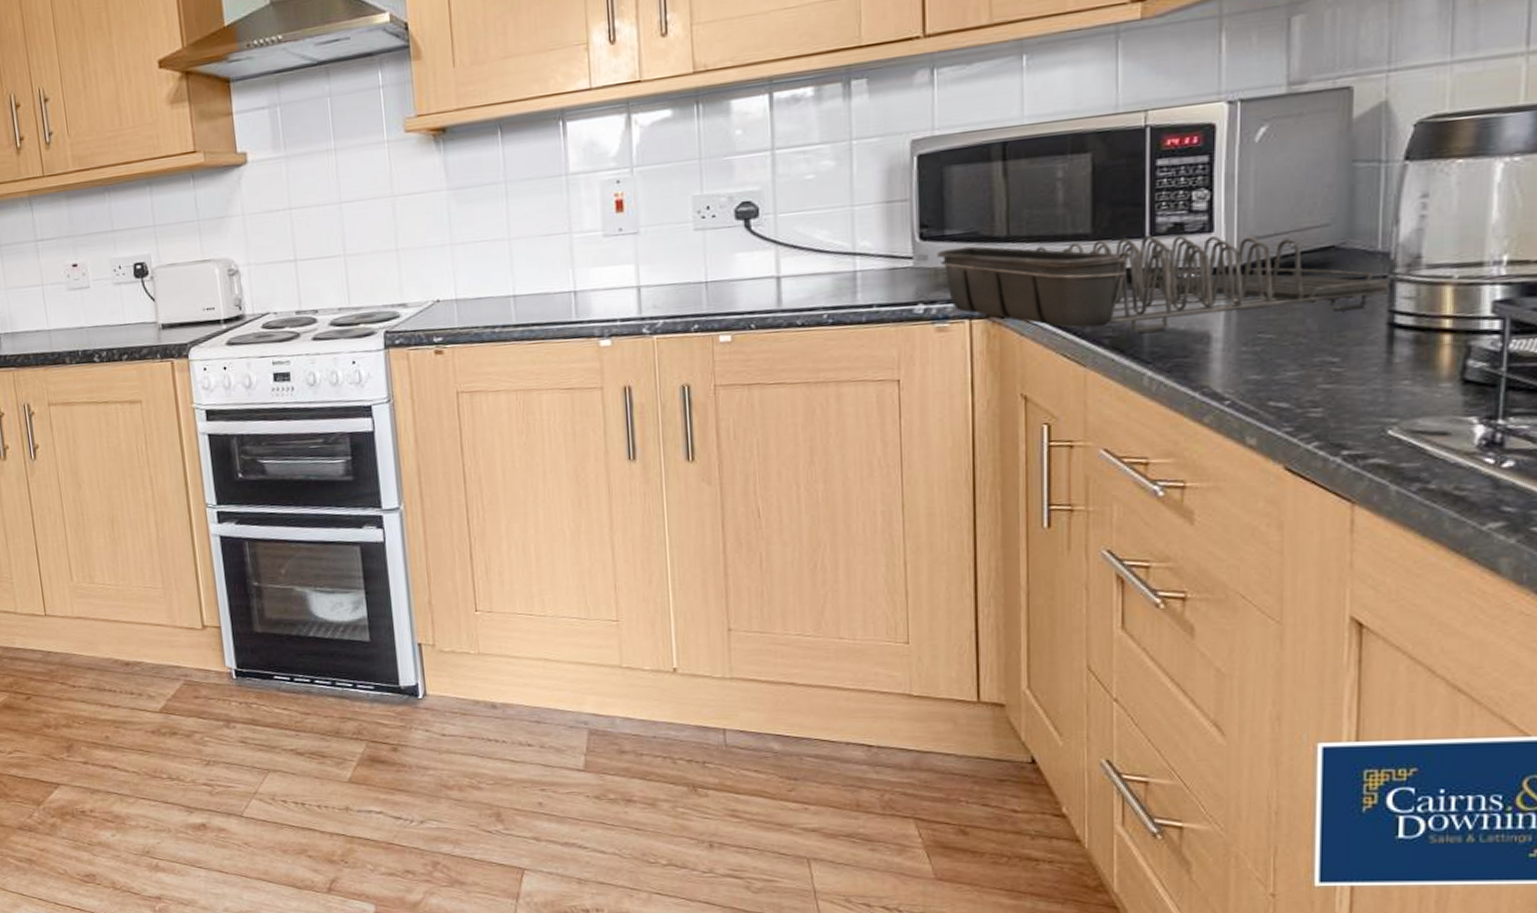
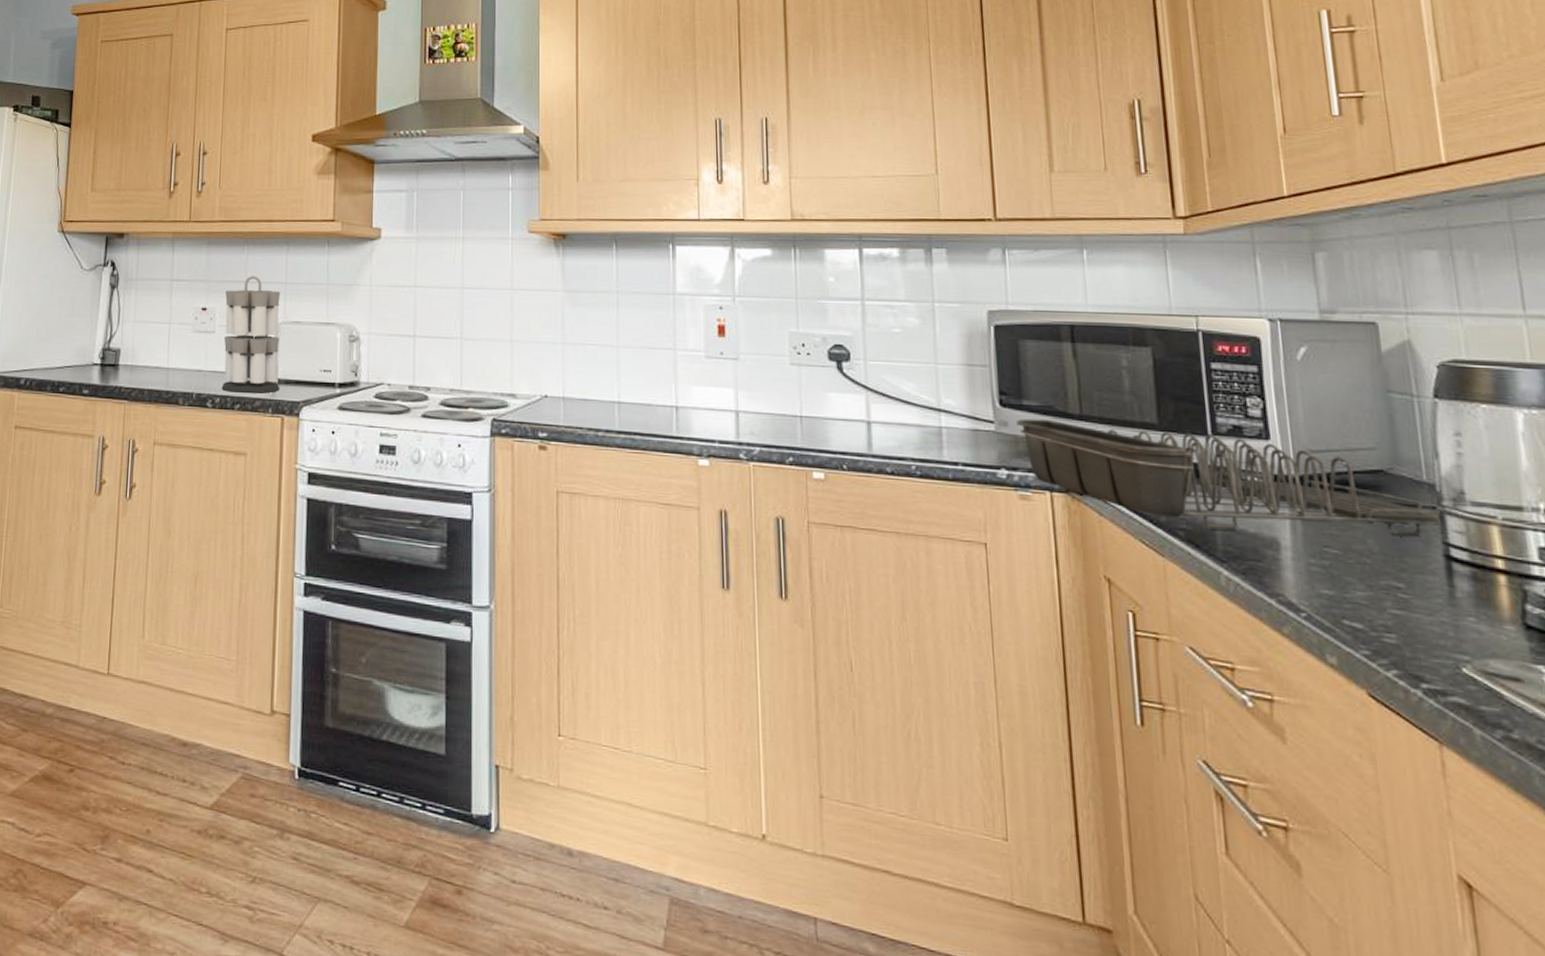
spice rack: none [93,223,166,345] -> present [221,276,280,394]

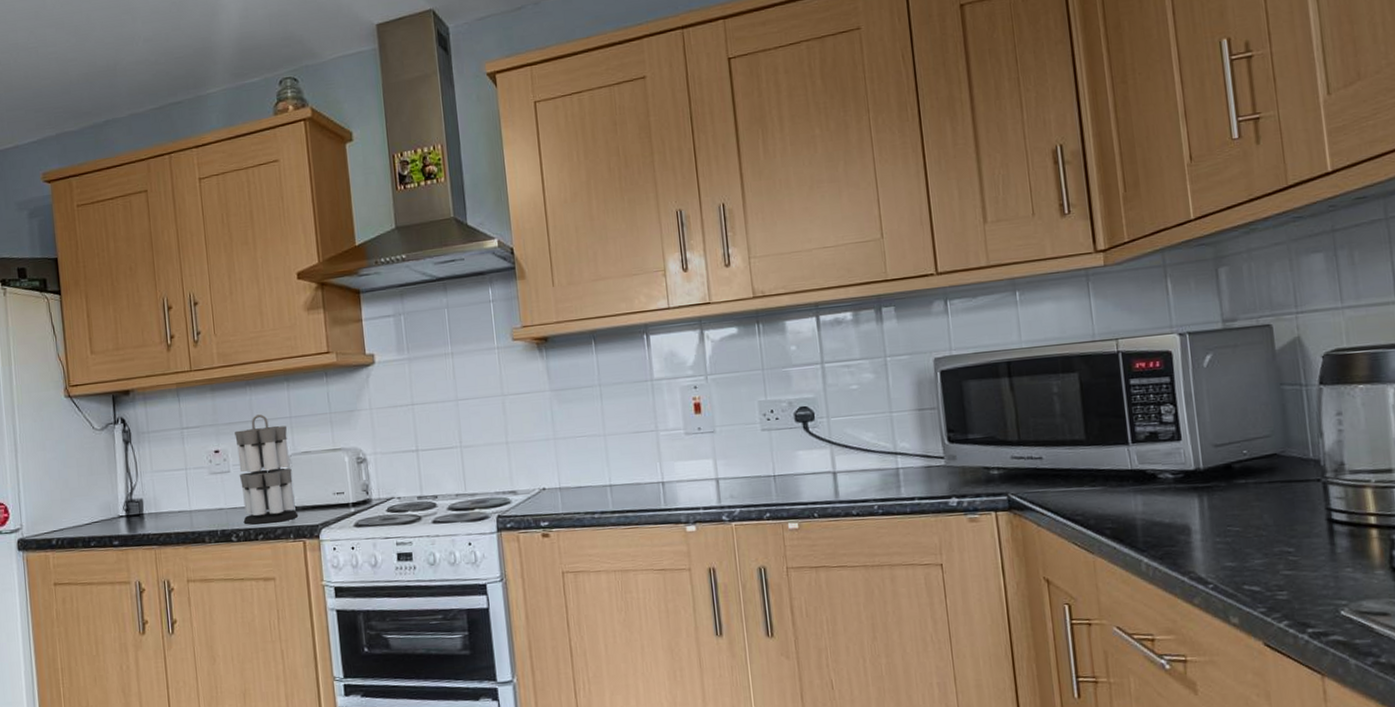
dish rack: present [1016,418,1441,537] -> none [963,442,1325,525]

